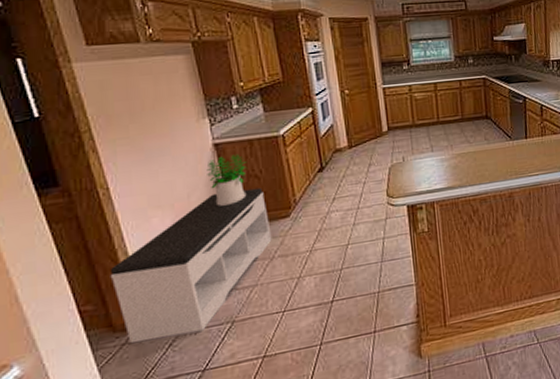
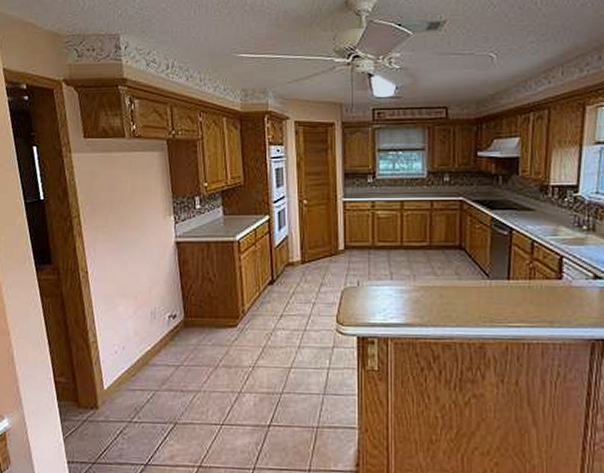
bench: present [110,187,272,344] -> none [80,291,218,425]
potted plant: present [207,154,248,206] -> none [167,255,204,305]

